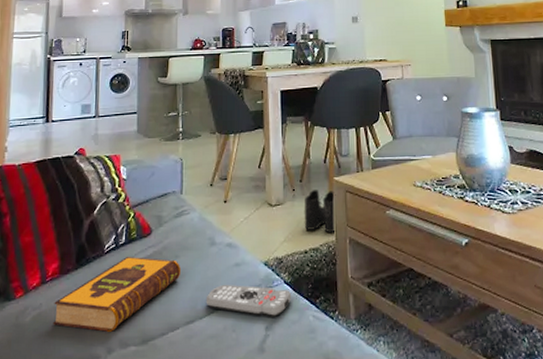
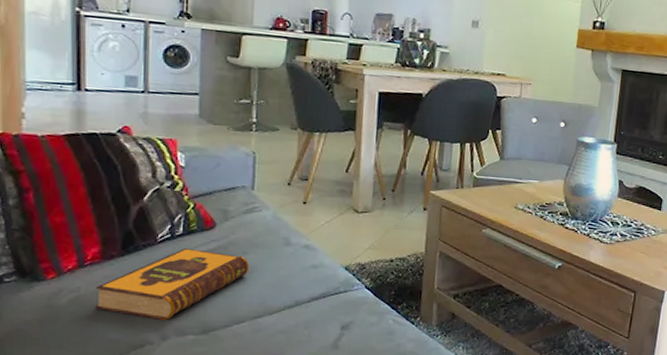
remote control: present [206,284,292,317] -> none [276,284,373,318]
boots: present [304,190,337,233] -> none [392,201,431,245]

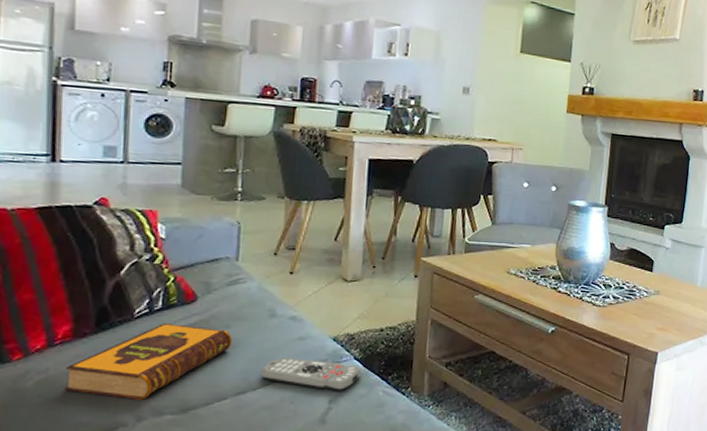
remote control: none [276,284,373,318] -> present [261,357,362,391]

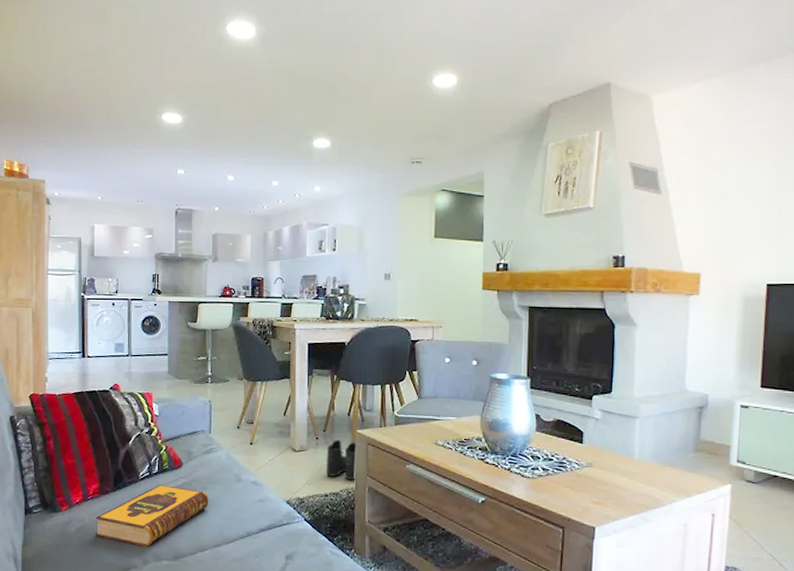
remote control: present [261,357,362,391] -> none [231,516,312,549]
boots: none [382,268,422,313] -> present [325,440,358,481]

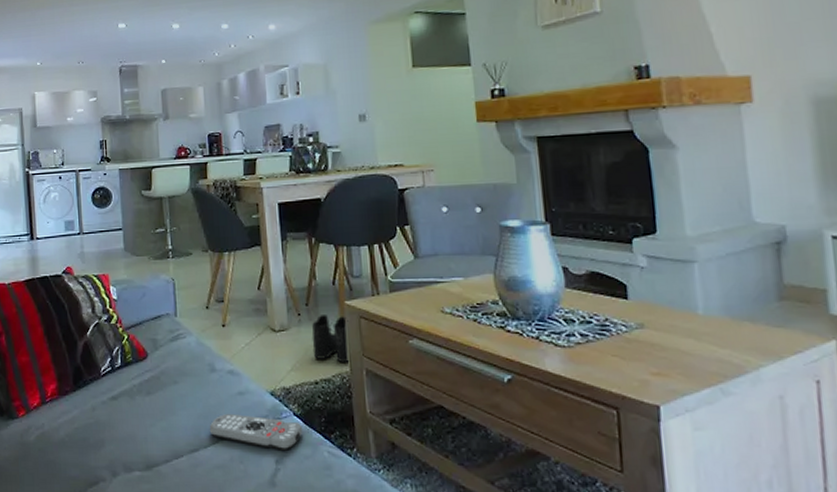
hardback book: present [95,485,210,548] -> none [56,381,182,457]
remote control: none [231,516,312,549] -> present [209,413,303,451]

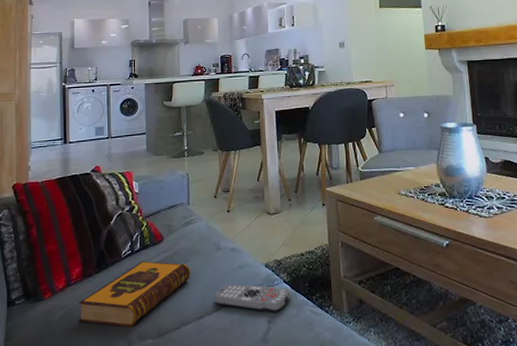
hardback book: none [56,381,182,457] -> present [79,261,191,328]
boots: present [312,315,351,363] -> none [299,199,330,238]

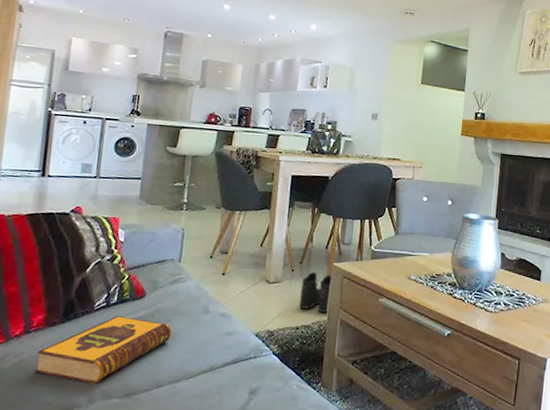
remote control: present [214,284,291,312] -> none [193,349,279,383]
boots: none [299,199,330,238] -> present [298,272,333,314]

